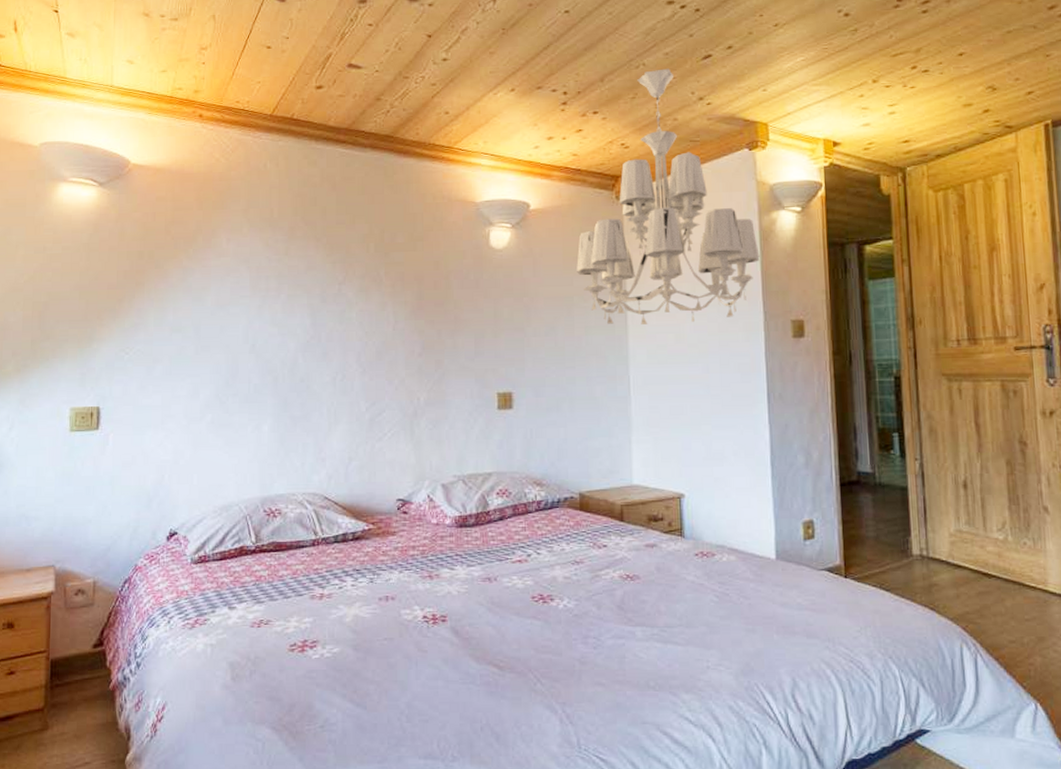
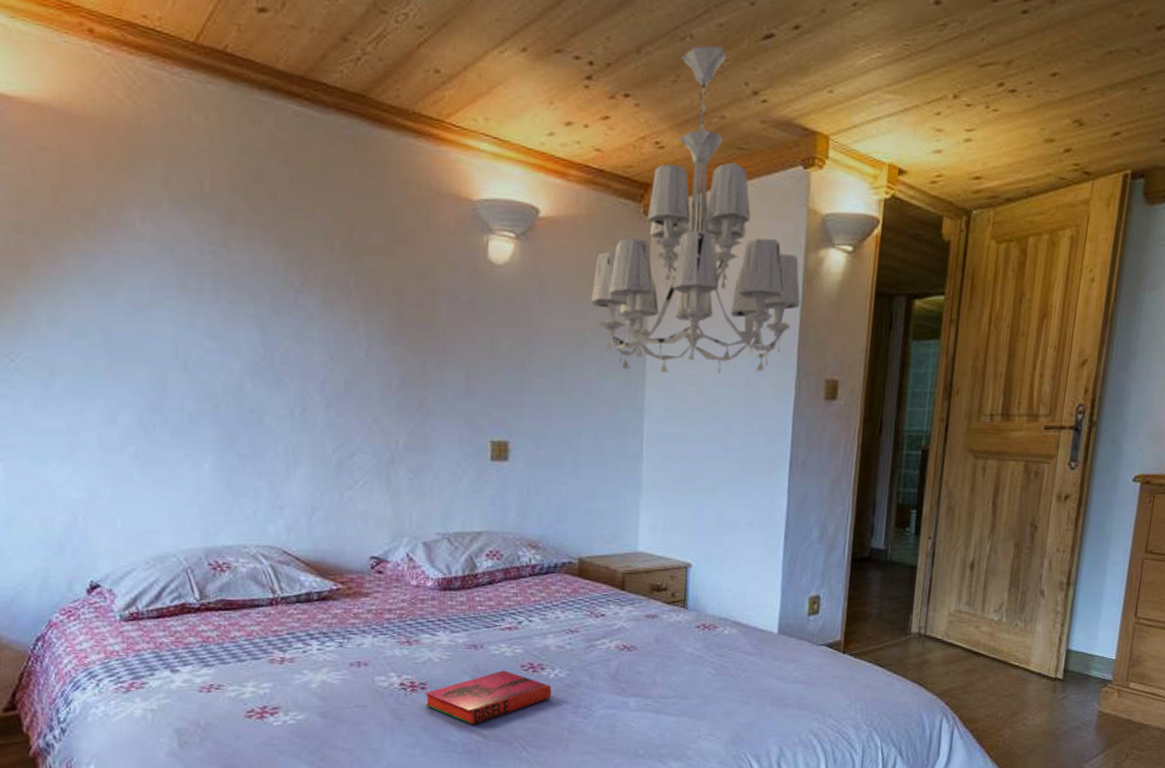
hardback book: none [445,602,562,656] -> present [425,670,552,725]

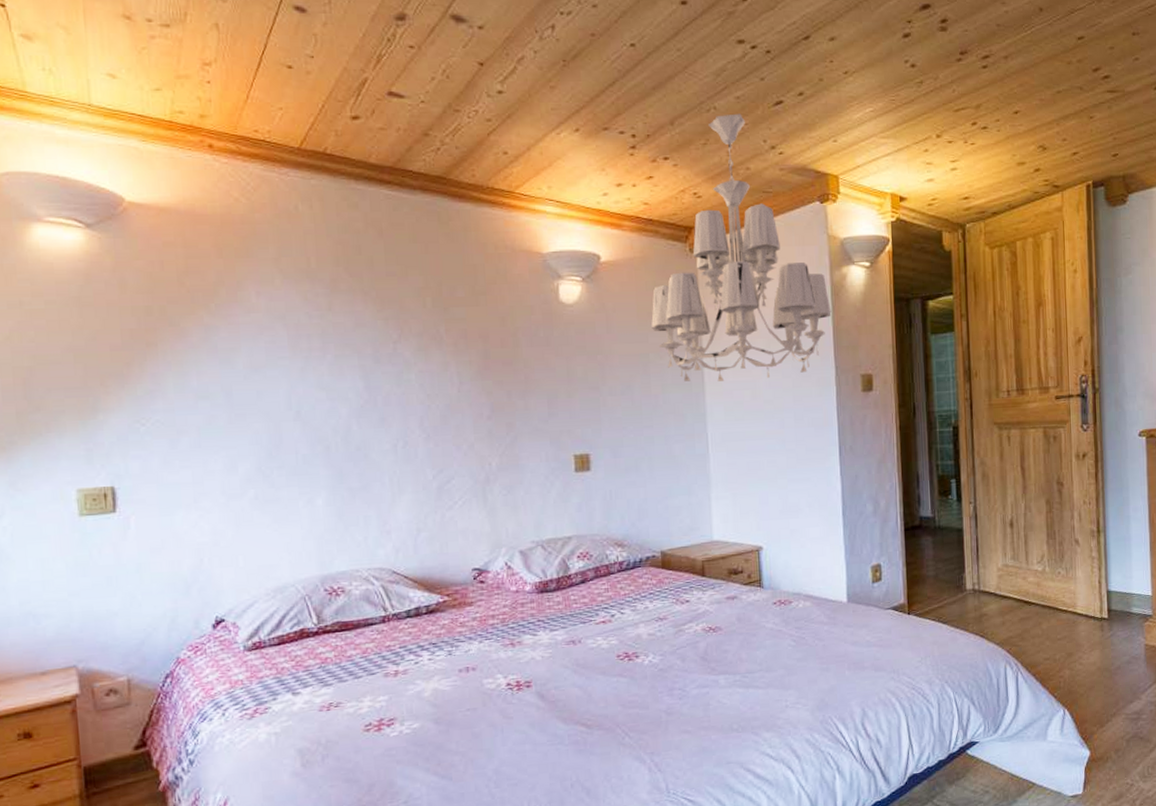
hardback book: present [425,670,552,725] -> none [530,661,648,717]

